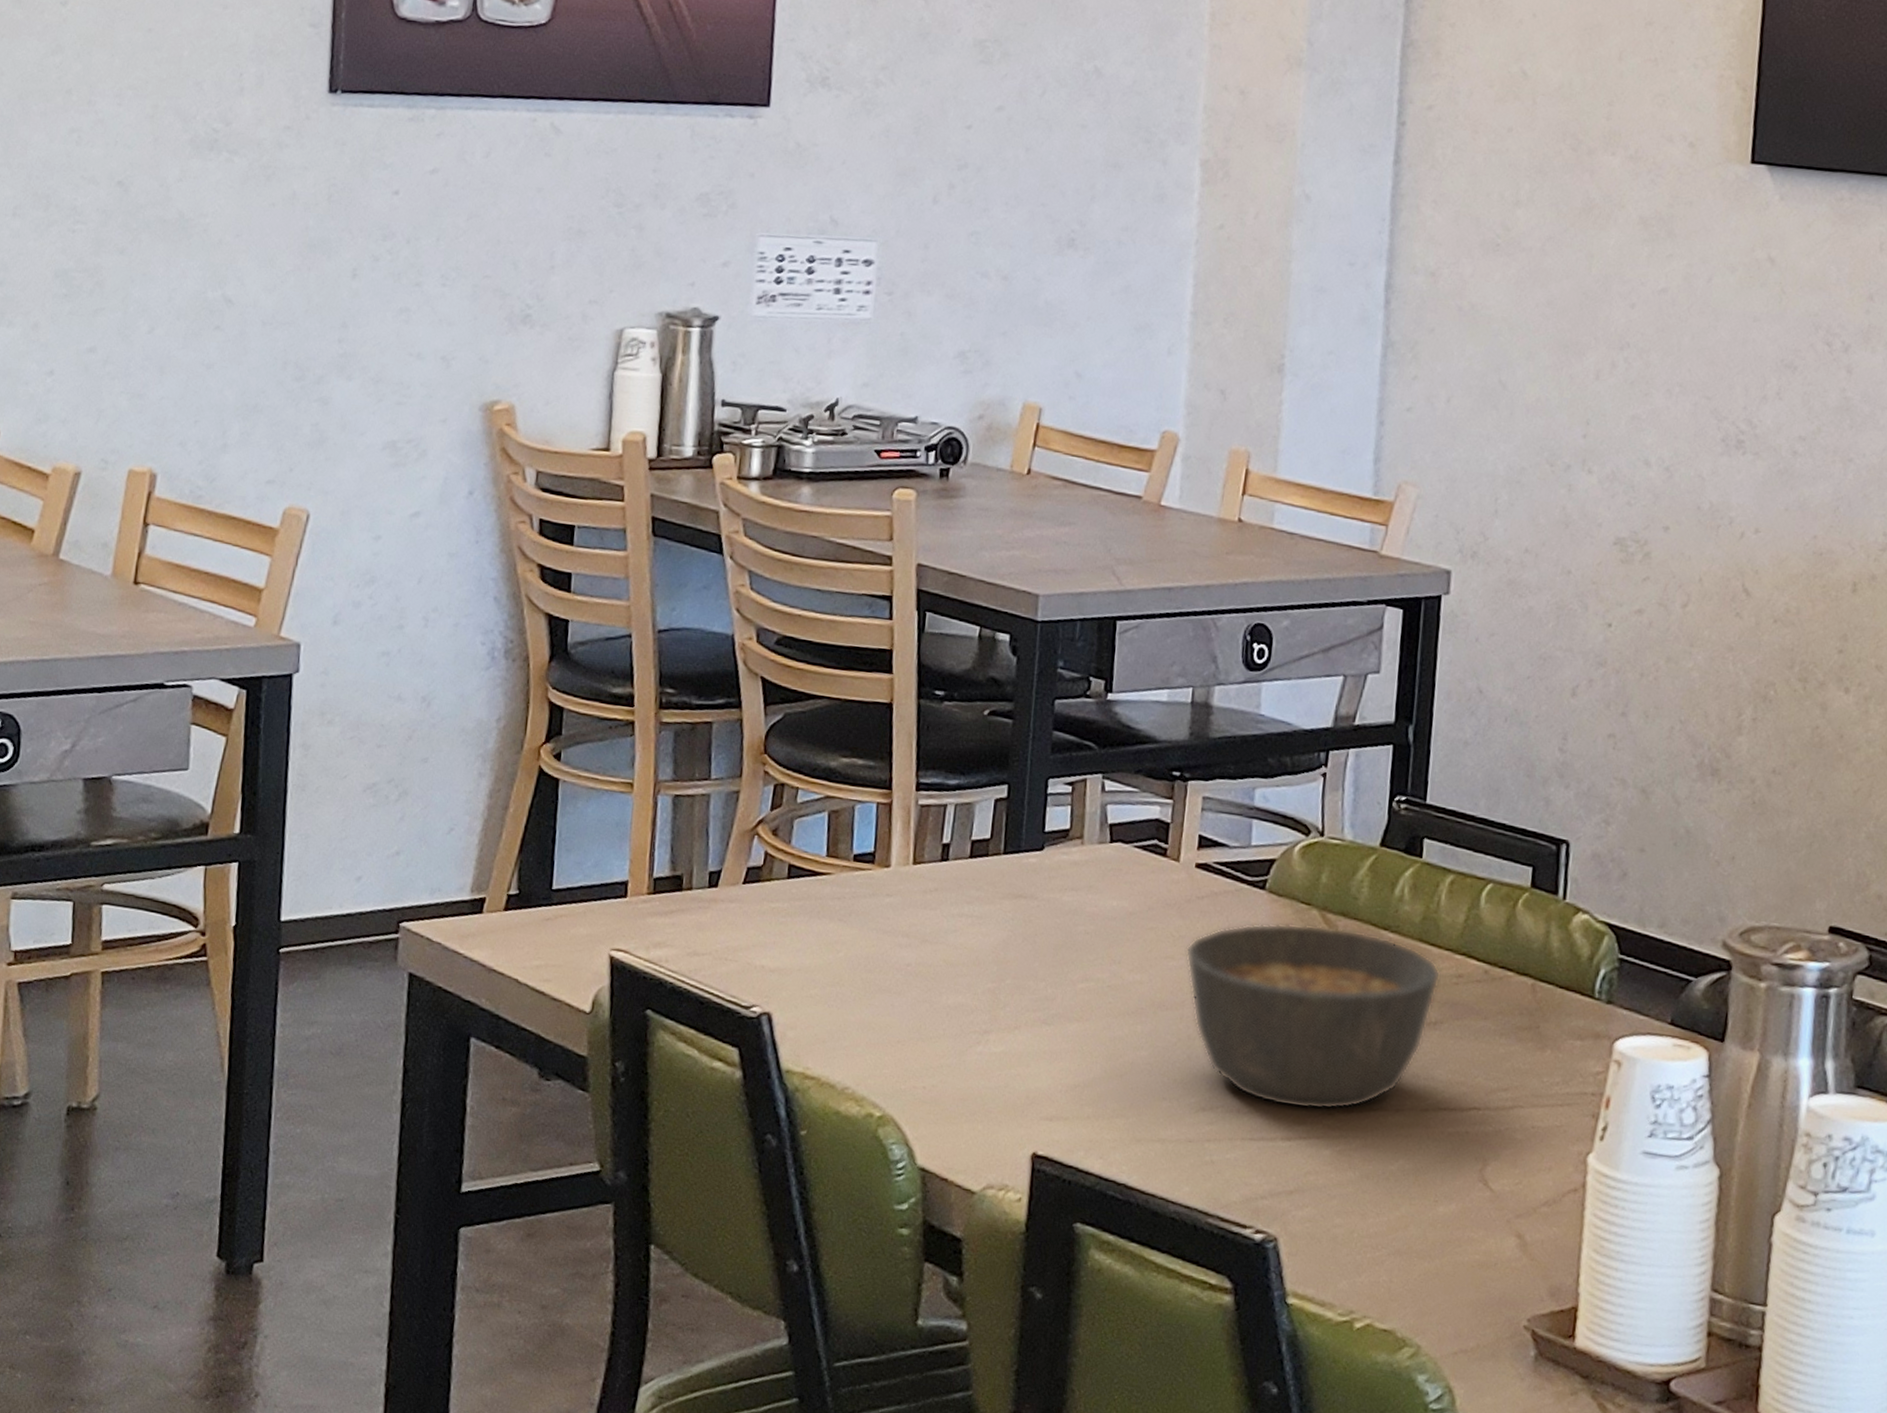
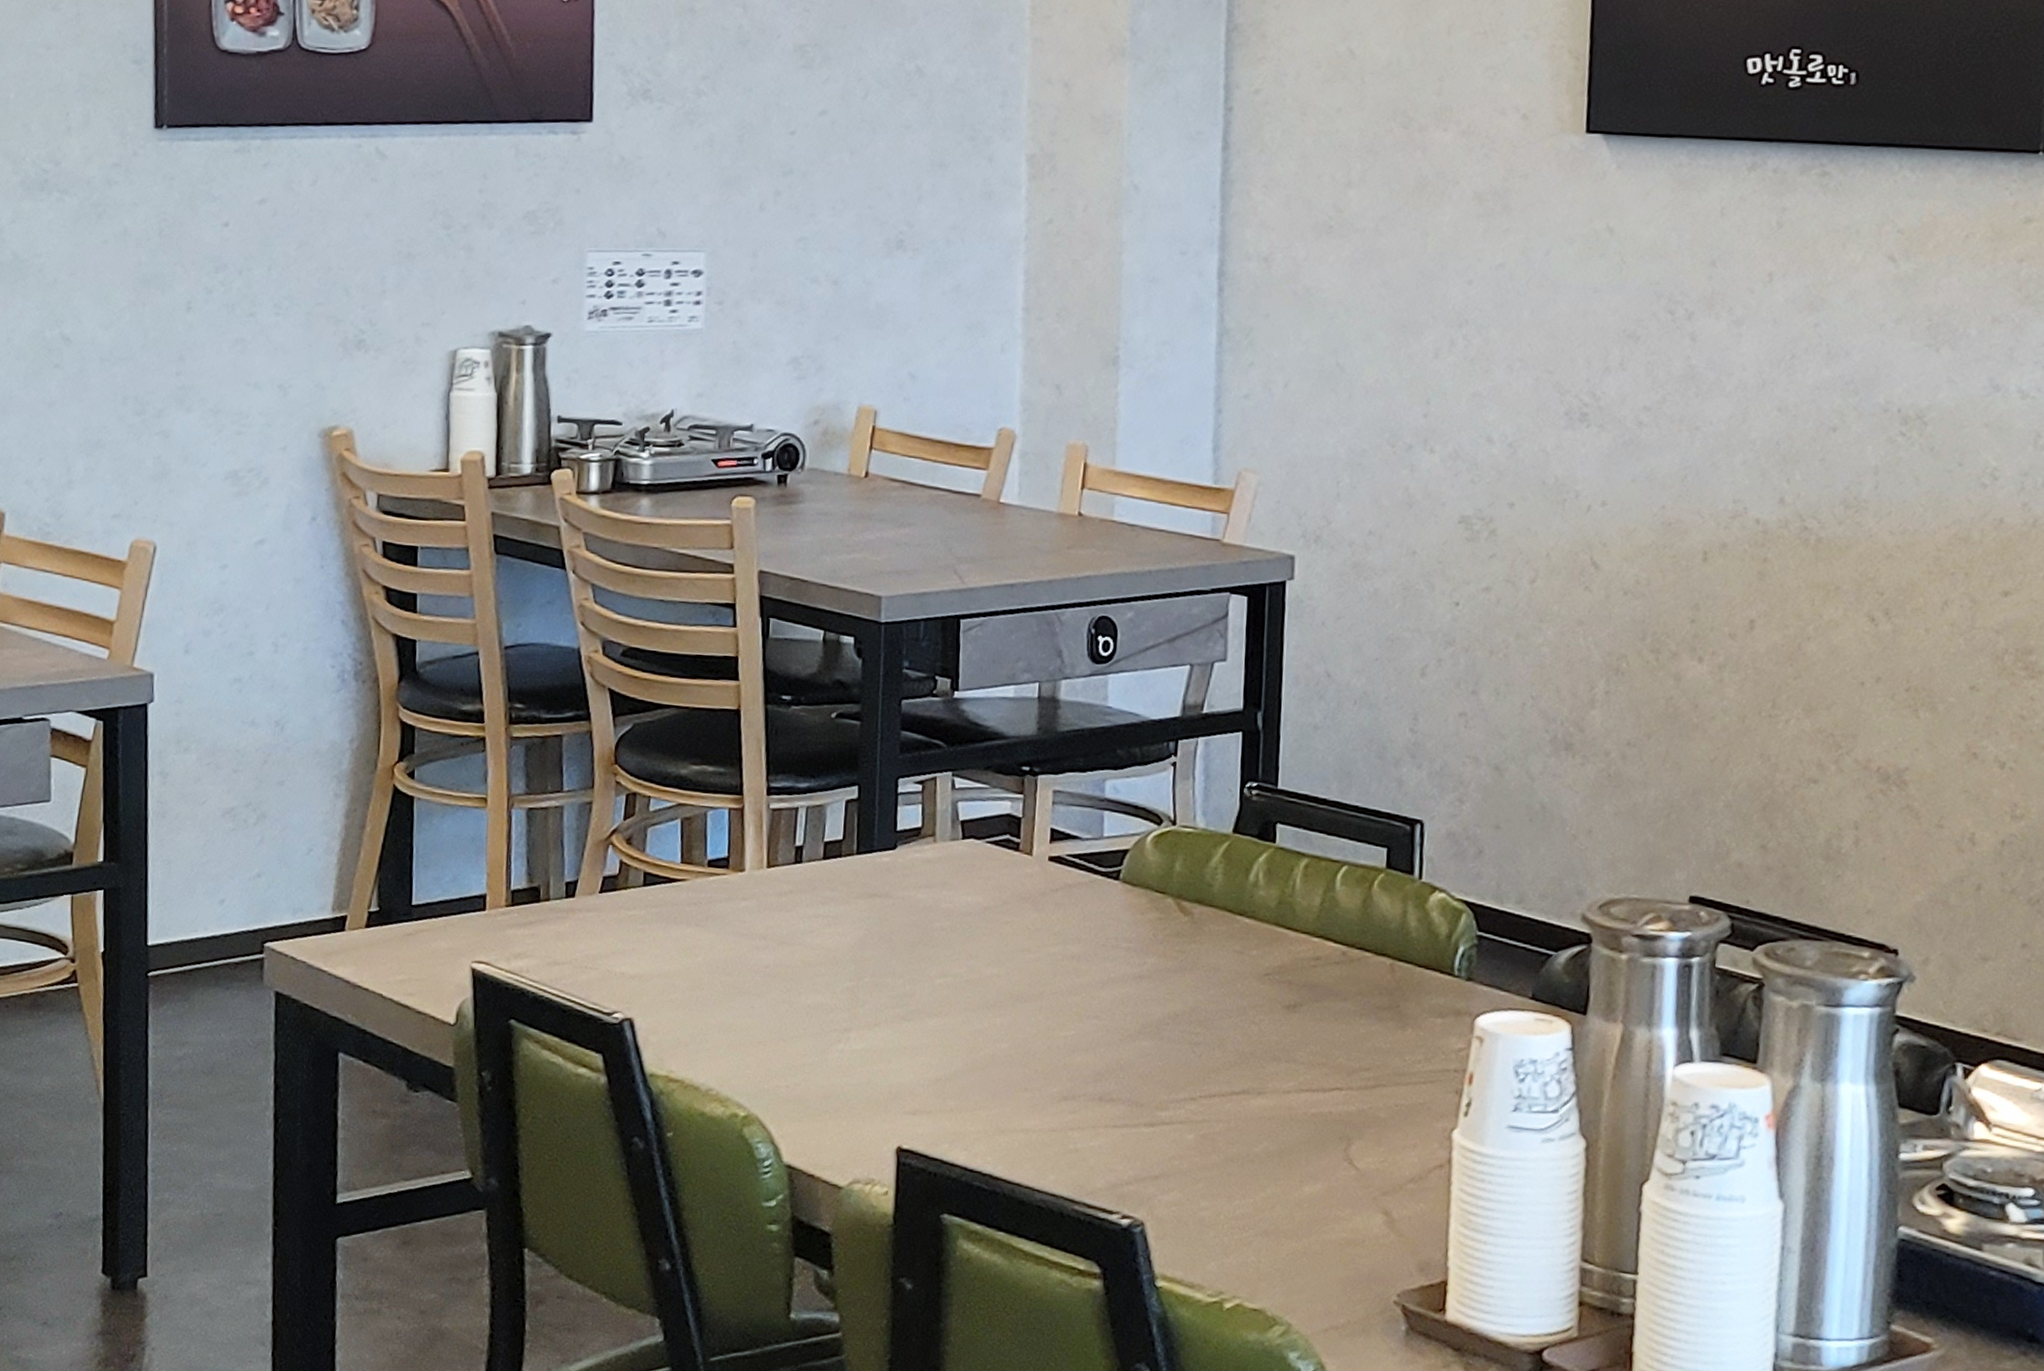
soup bowl: present [1185,923,1441,1111] -> none [1041,912,1299,1096]

